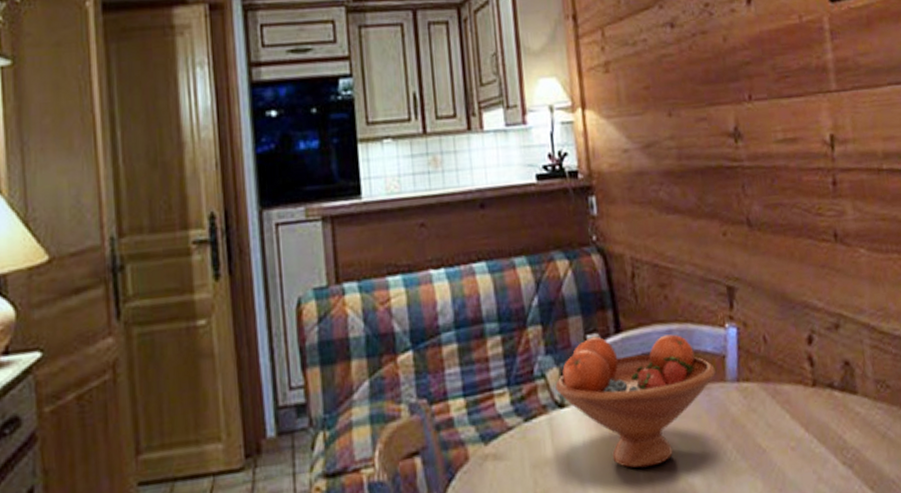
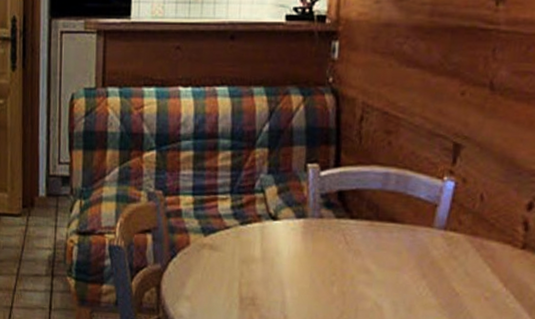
fruit bowl: present [555,334,716,468] -> none [272,166,425,284]

